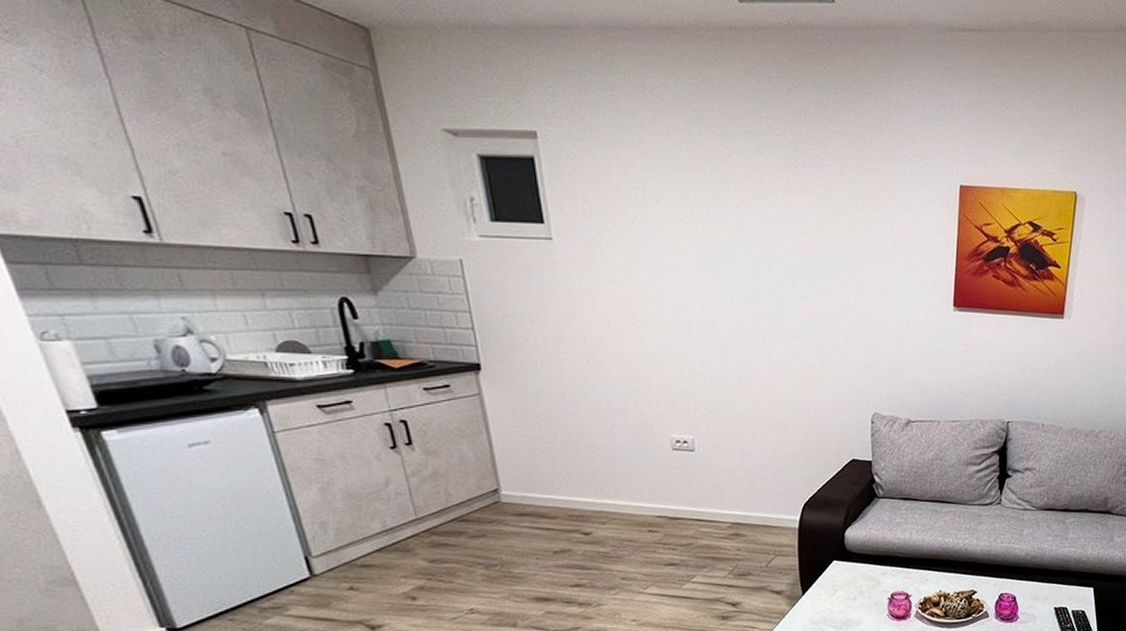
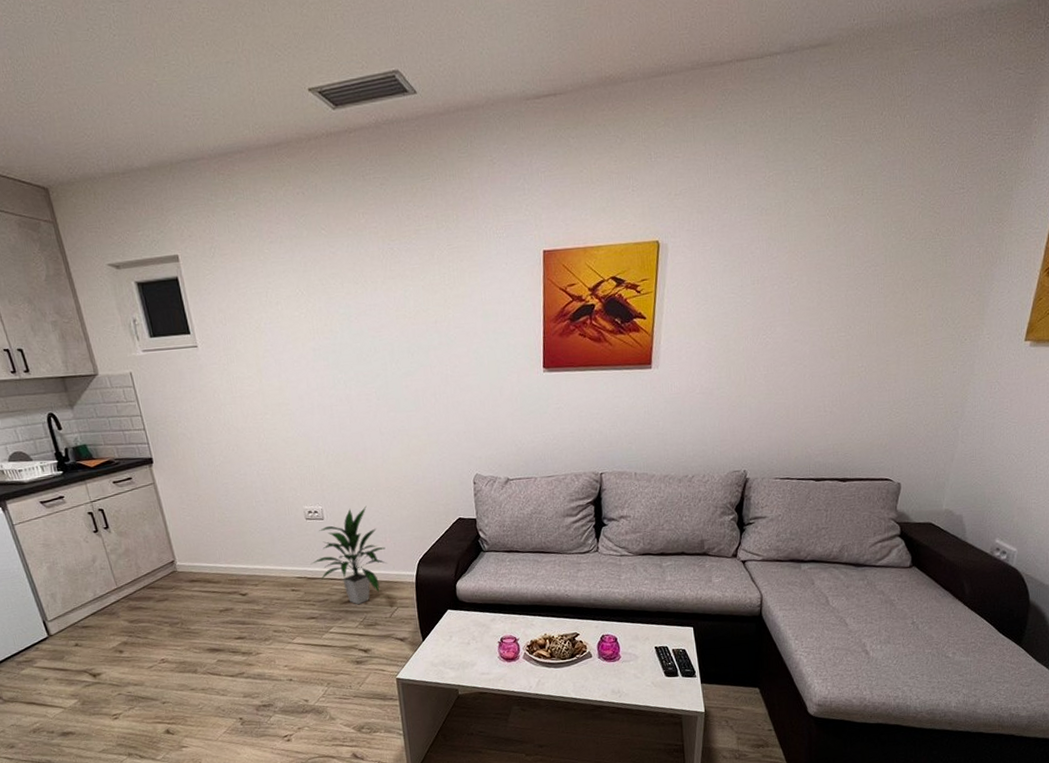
indoor plant: none [674,438,767,551] -> present [310,505,387,605]

